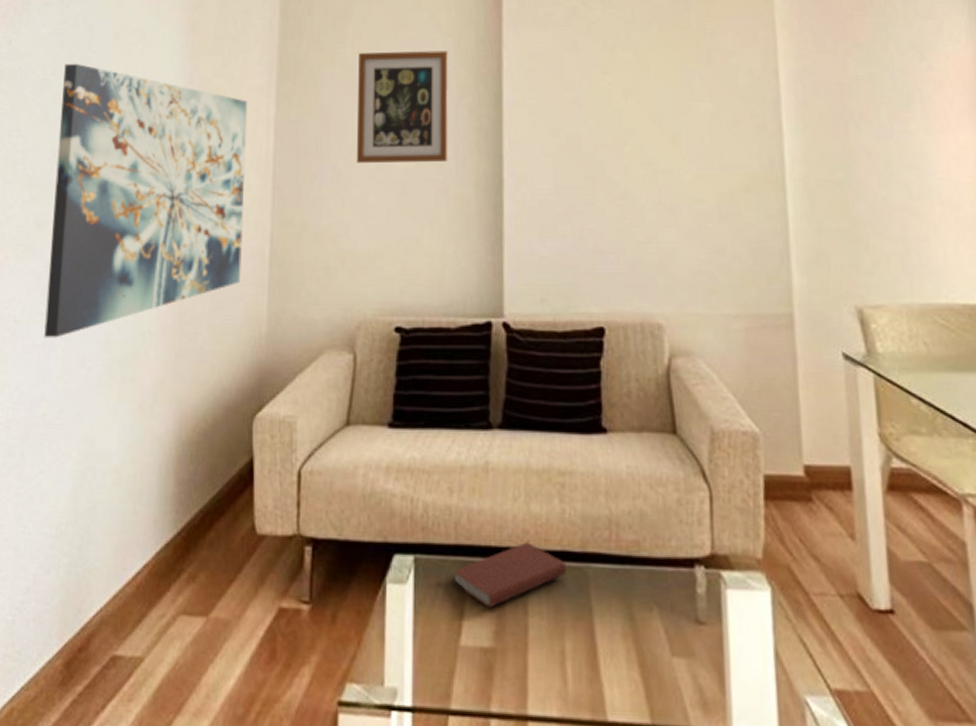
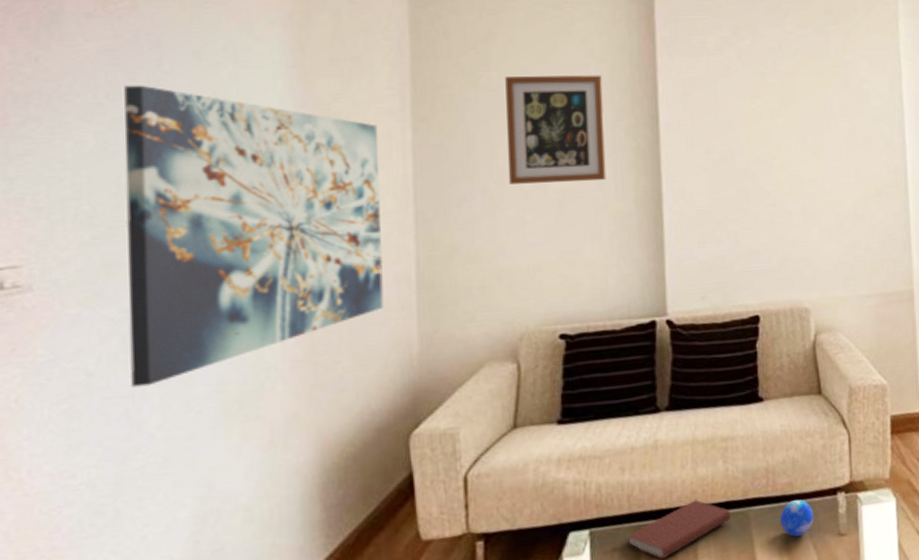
decorative orb: none [625,564,666,613] -> present [780,499,814,537]

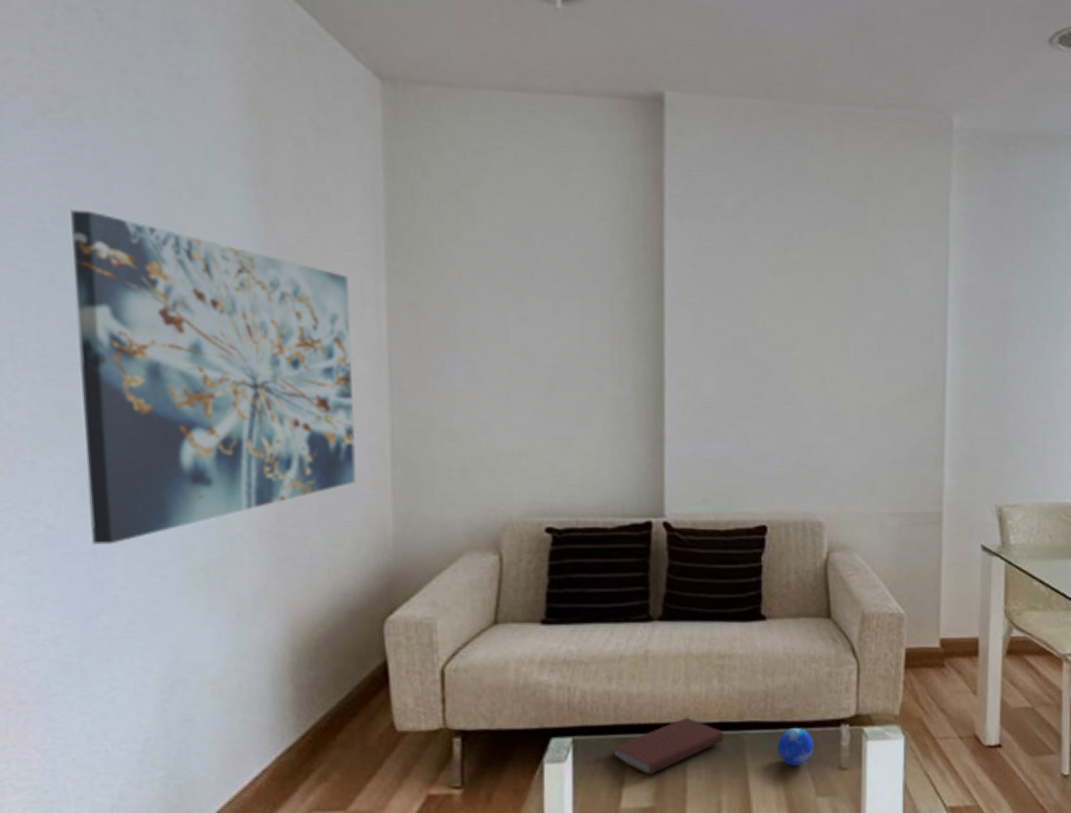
wall art: present [505,75,607,184] -> none [491,230,603,360]

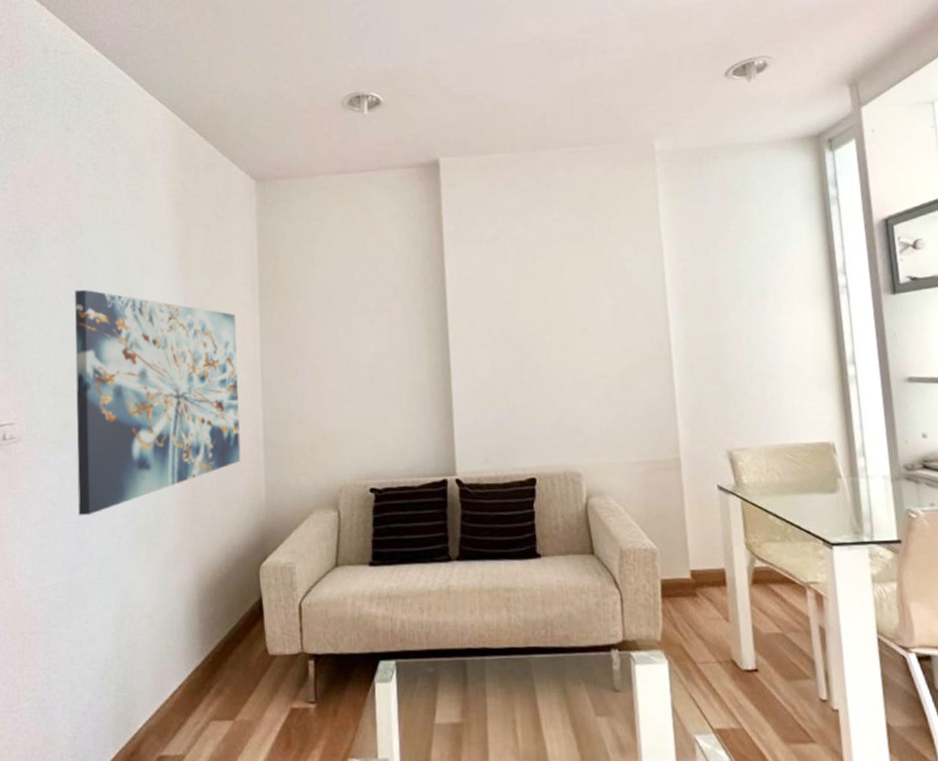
book: present [613,717,725,776] -> none [427,643,515,695]
decorative orb: present [778,727,814,766] -> none [559,652,590,687]

